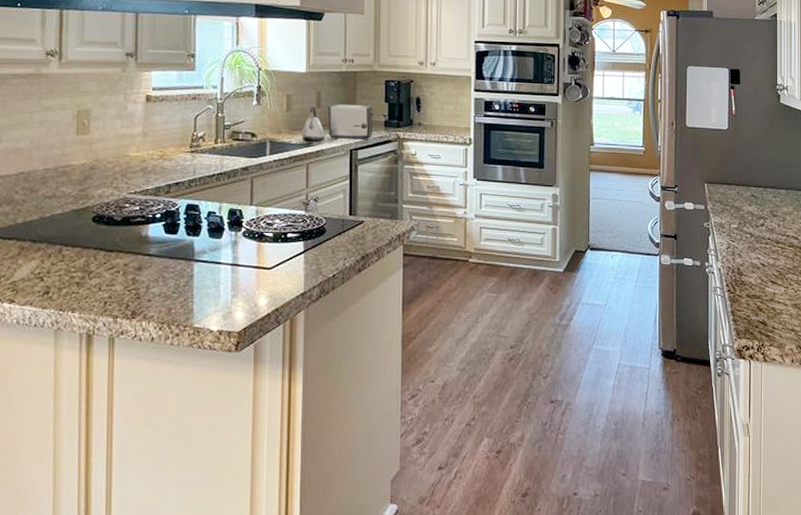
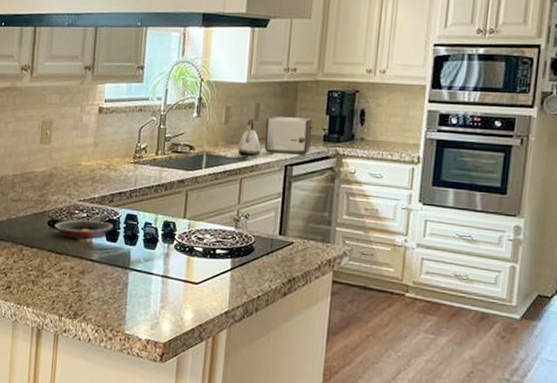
frying pan: none [101,205,172,234] -> present [54,213,113,239]

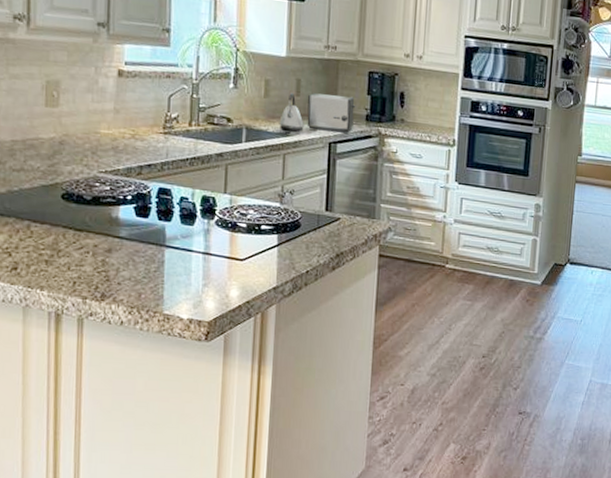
frying pan: present [54,213,113,239] -> none [70,186,143,215]

